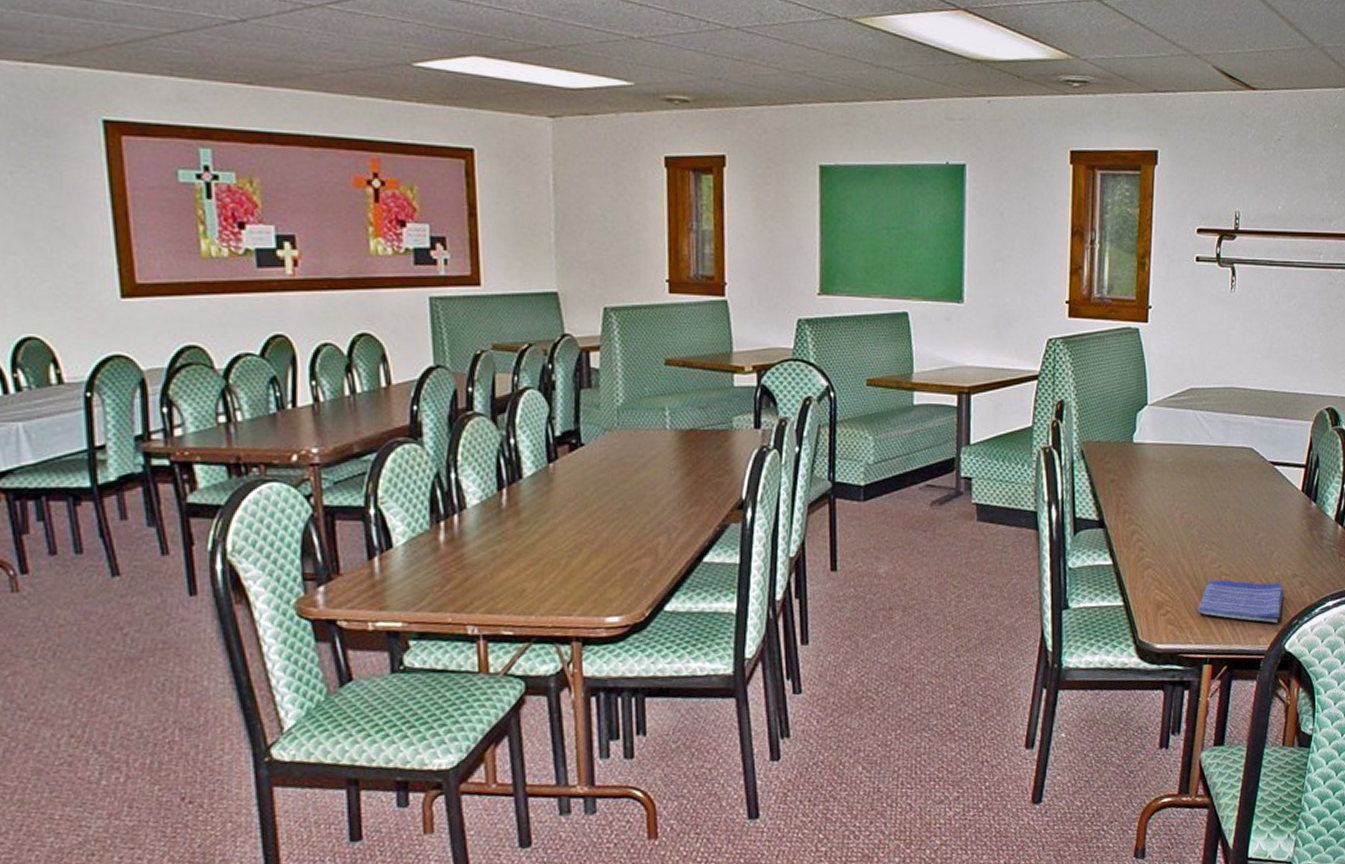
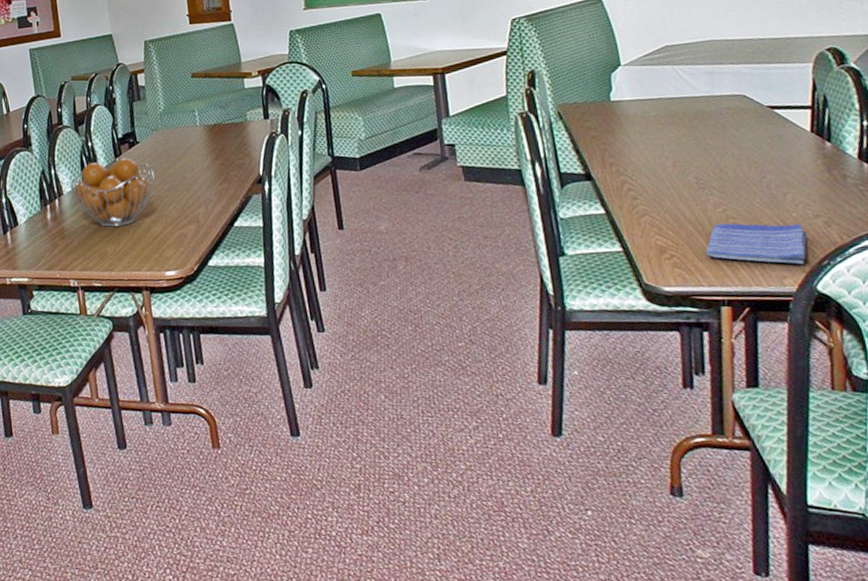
fruit basket: none [478,464,602,556] -> present [70,158,155,227]

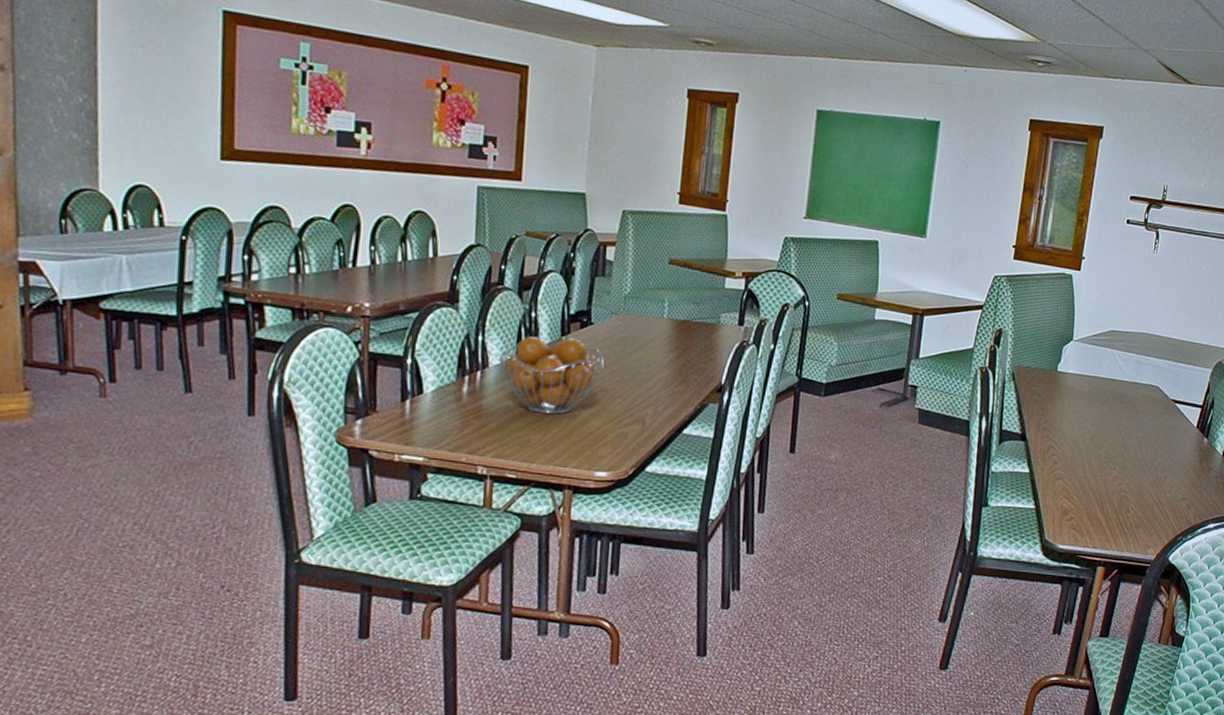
dish towel: present [705,223,808,264] -> none [1097,495,1173,537]

